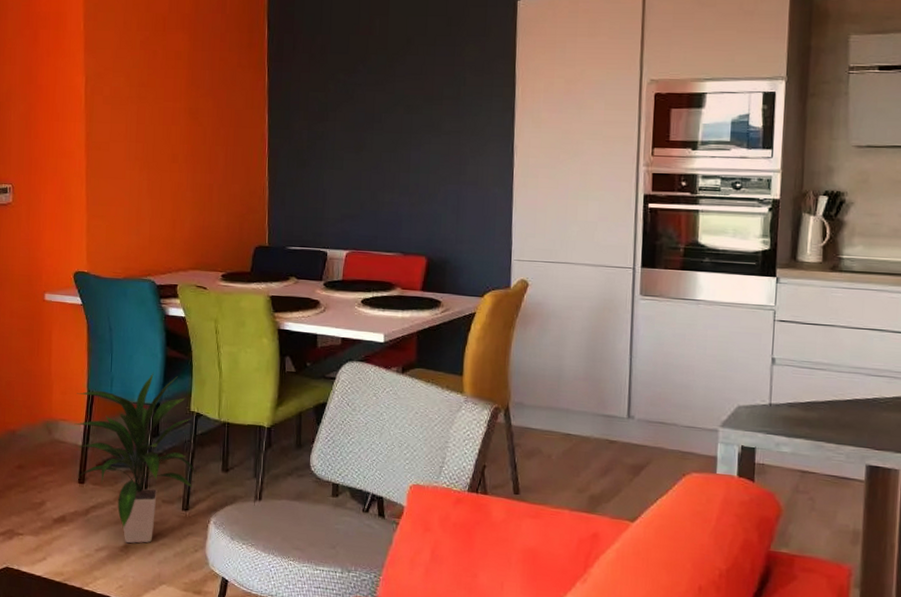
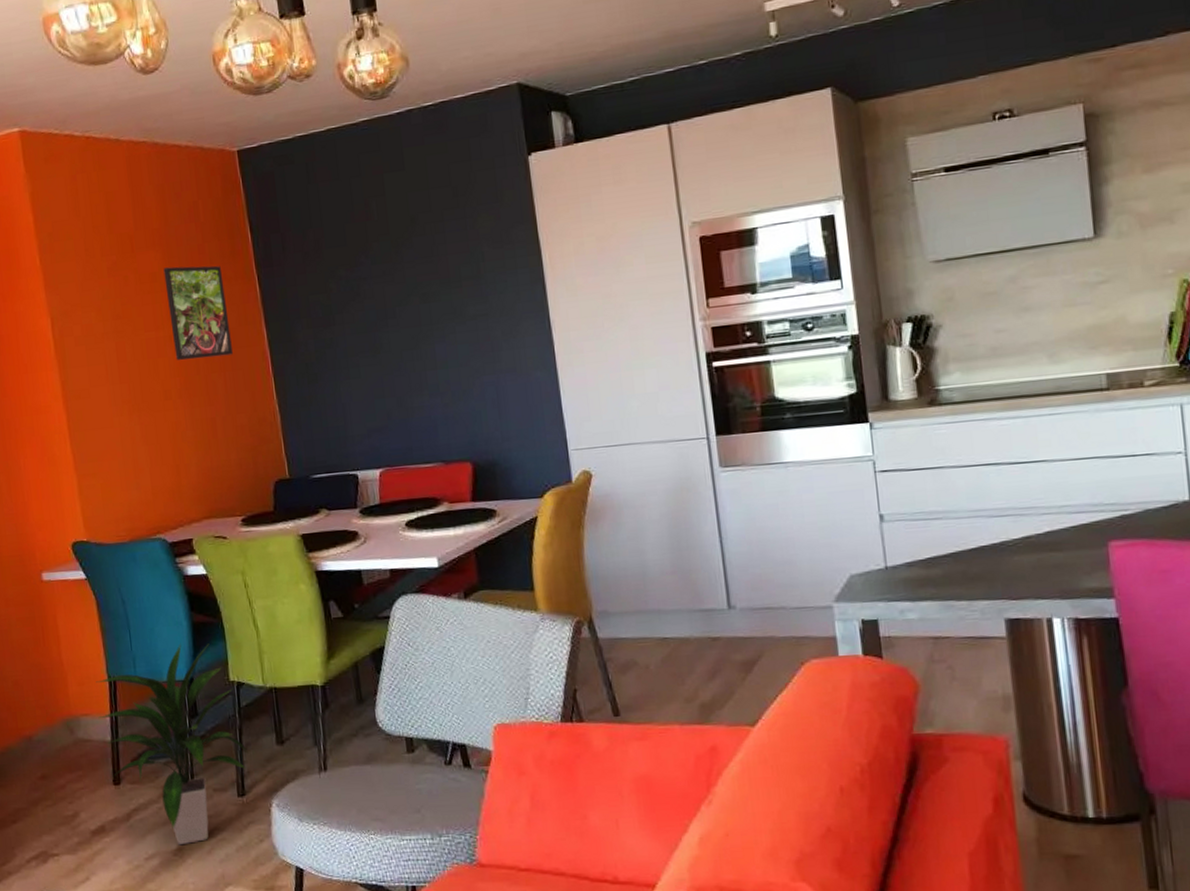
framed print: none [187,49,238,133] -> present [163,265,234,361]

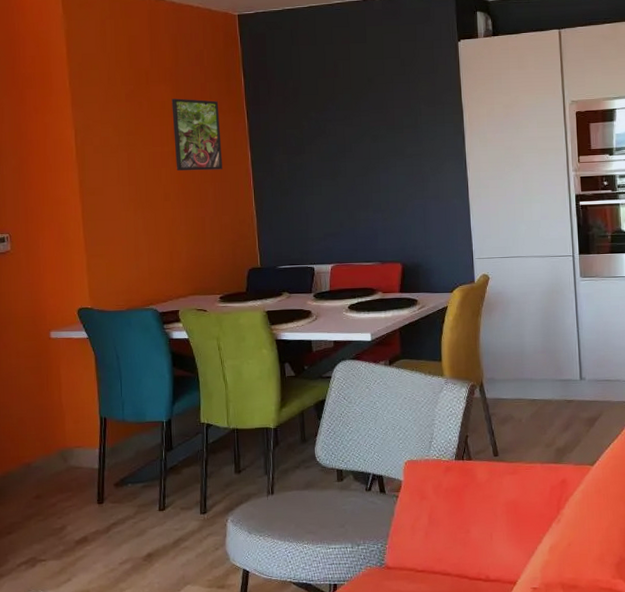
indoor plant: present [95,643,248,846] -> none [89,392,212,553]

